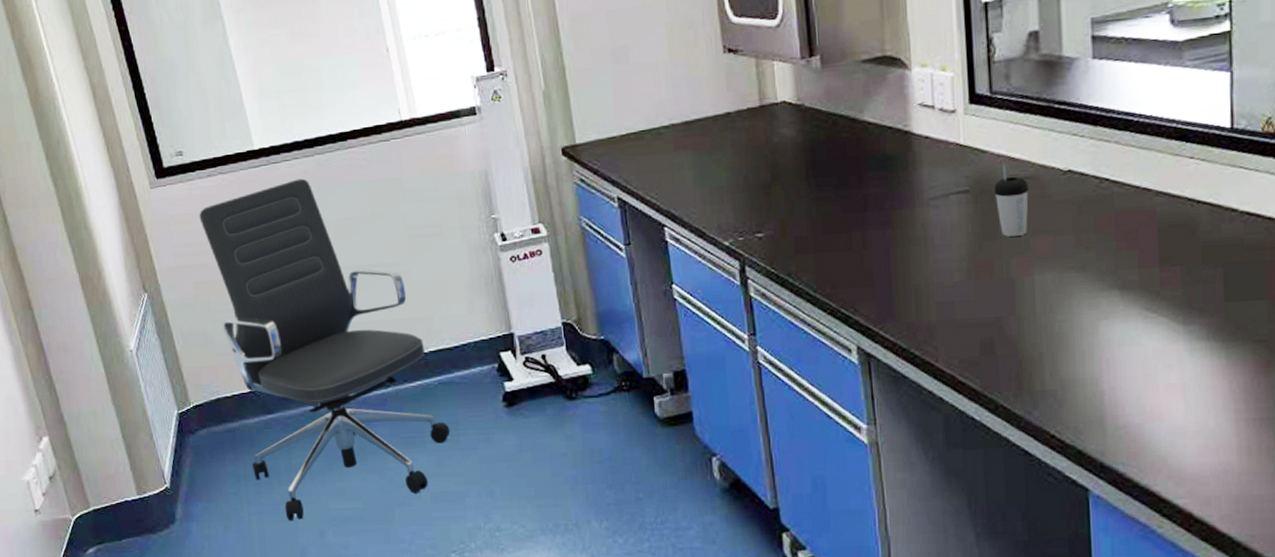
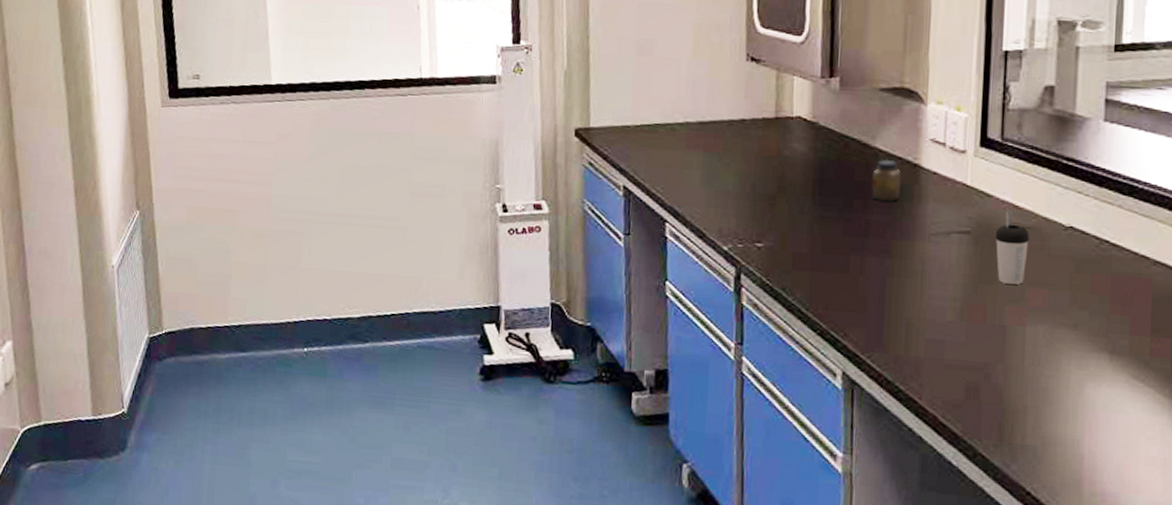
office chair: present [199,178,450,521] -> none [205,119,422,467]
jar: none [864,130,894,174] -> present [872,159,902,203]

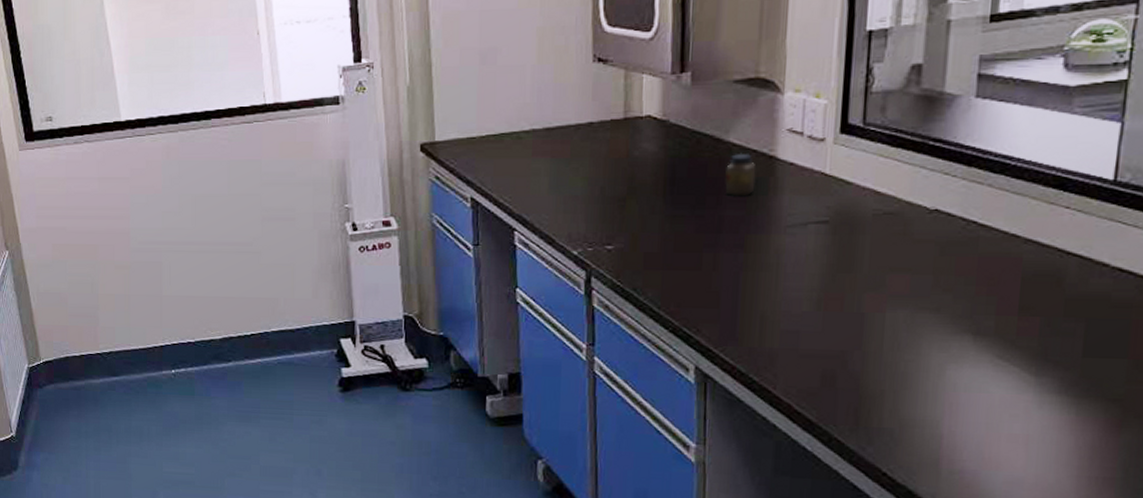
beverage cup: present [994,211,1029,285] -> none [854,197,891,271]

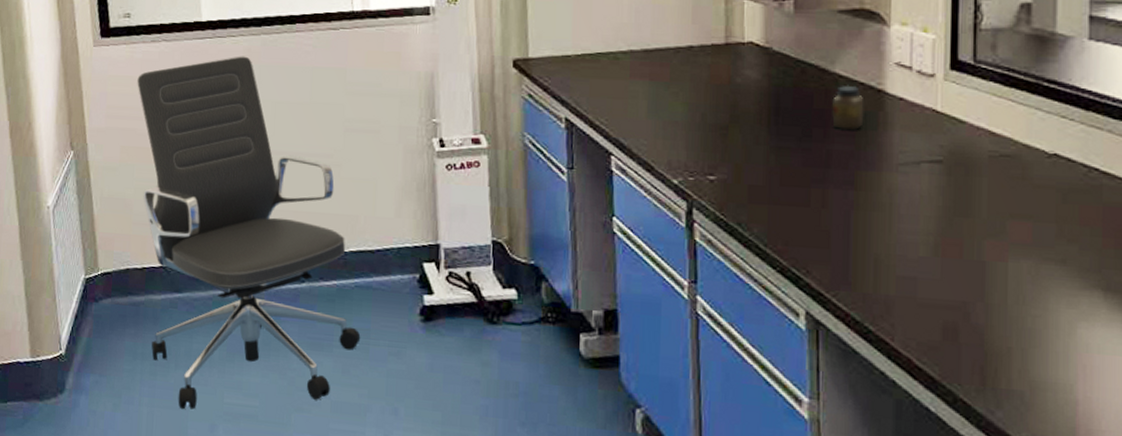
office chair: none [63,153,285,480] -> present [137,56,361,410]

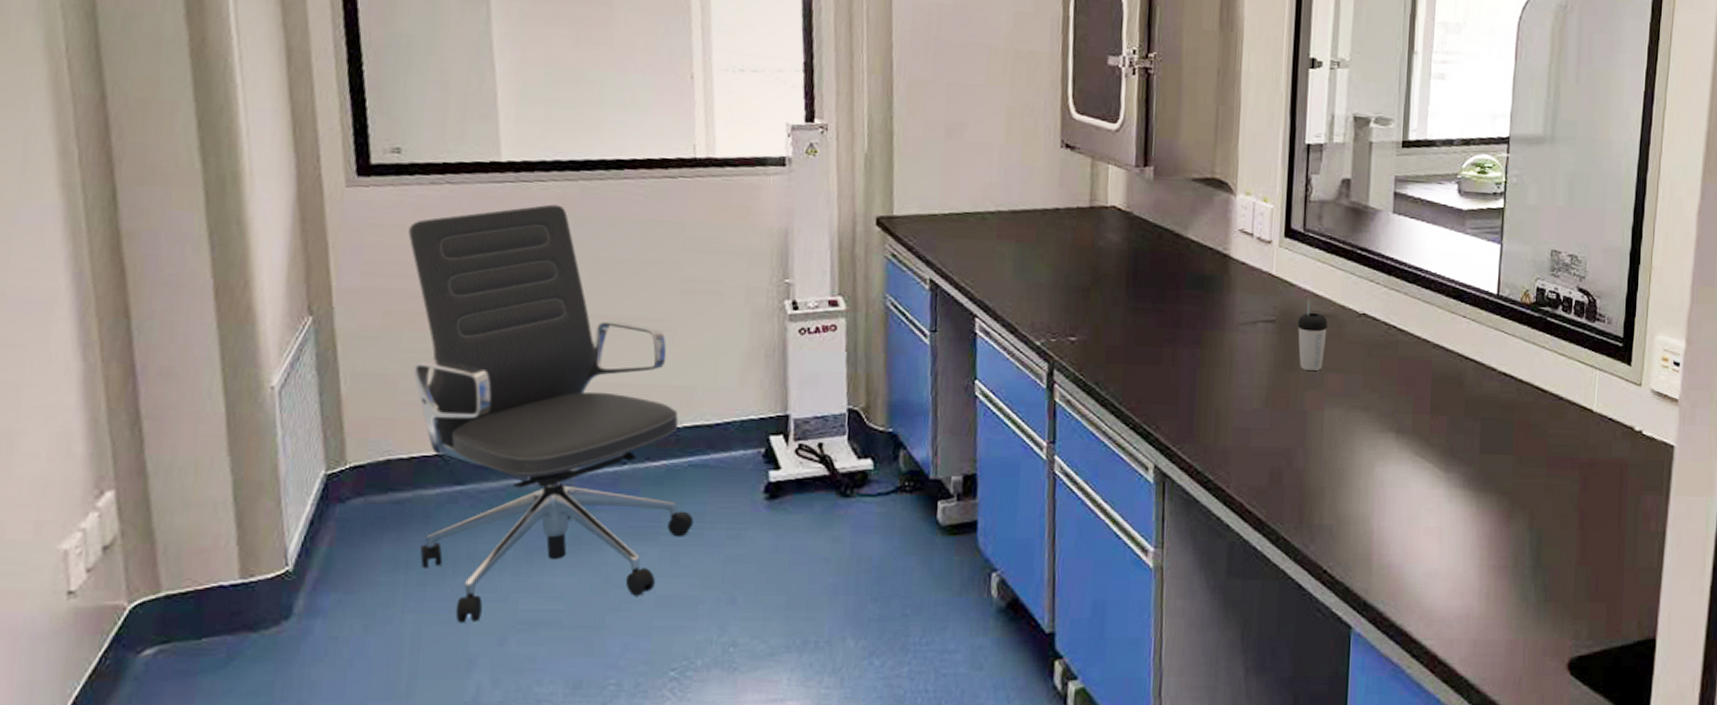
jar: present [832,85,864,131] -> none [1184,249,1212,293]
beverage cup: none [970,138,1008,217] -> present [1297,299,1328,371]

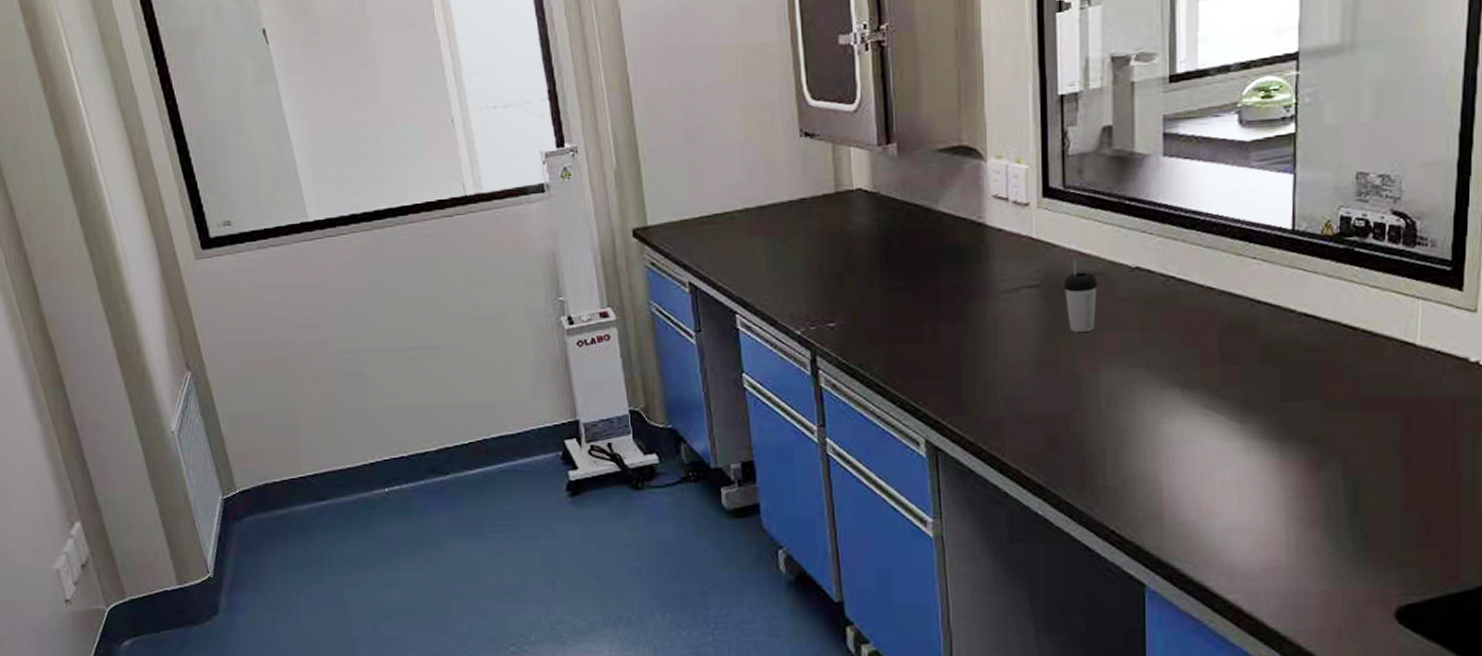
office chair: present [408,204,694,624] -> none [248,253,512,613]

